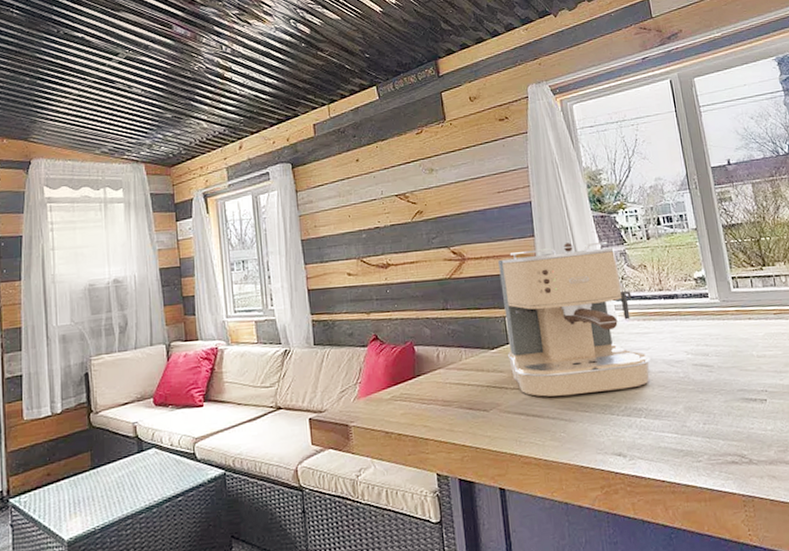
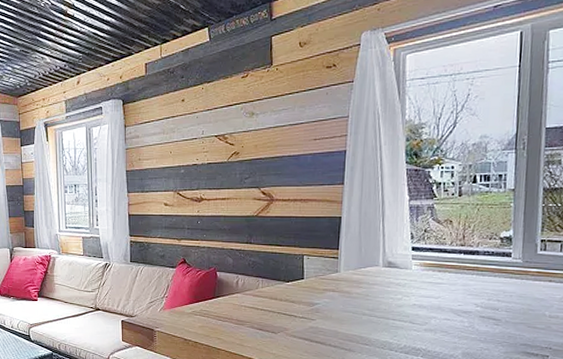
coffee maker: present [498,242,650,397] -> none [301,193,438,330]

